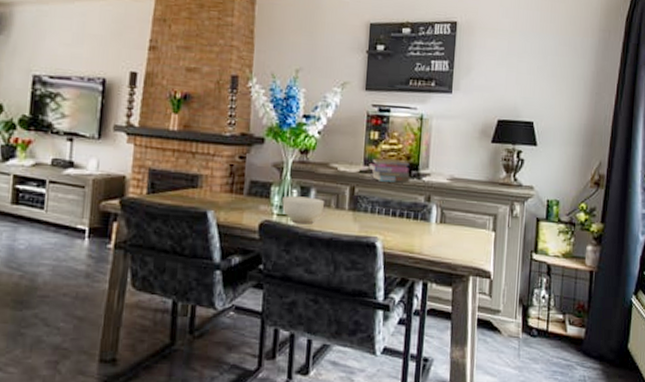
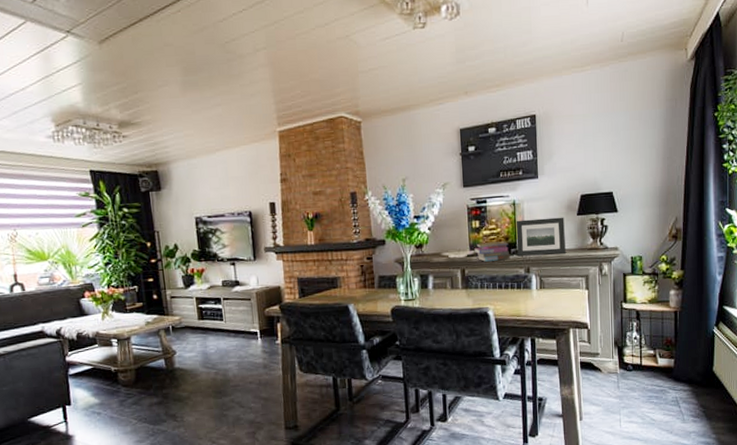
bowl: present [282,195,325,223] -> none [407,282,442,305]
picture frame: none [418,138,477,186] -> present [516,217,566,257]

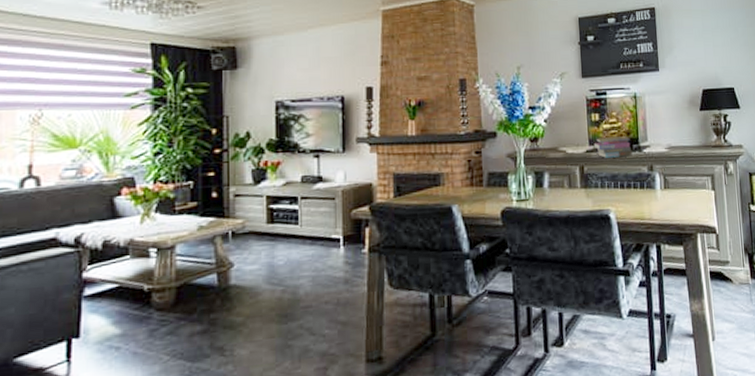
picture frame: present [516,217,566,257] -> none [637,112,690,153]

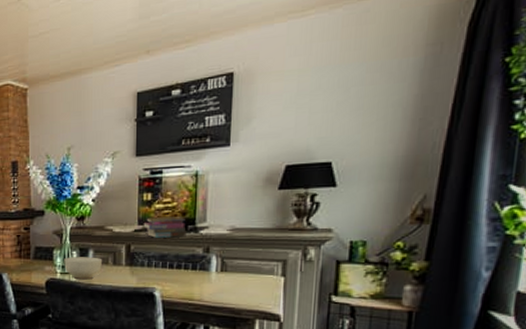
bowl: none [519,180,559,206] -> present [64,257,103,279]

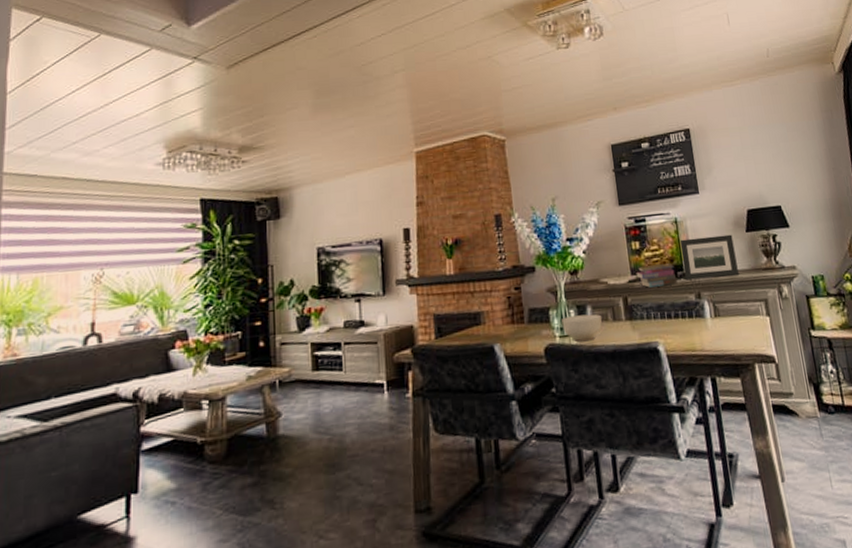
picture frame: none [195,191,261,235] -> present [680,234,739,281]

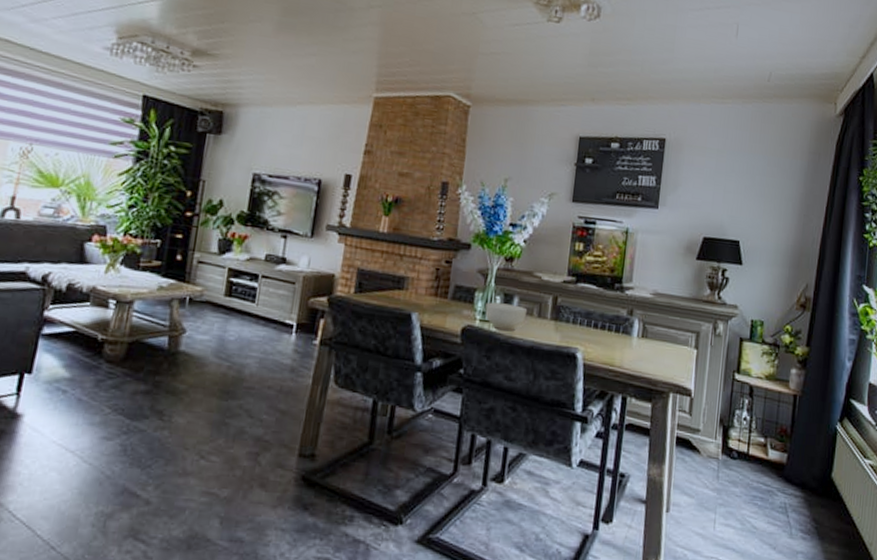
books: present [636,263,678,288] -> none [572,269,614,295]
picture frame: present [680,234,739,281] -> none [621,251,681,302]

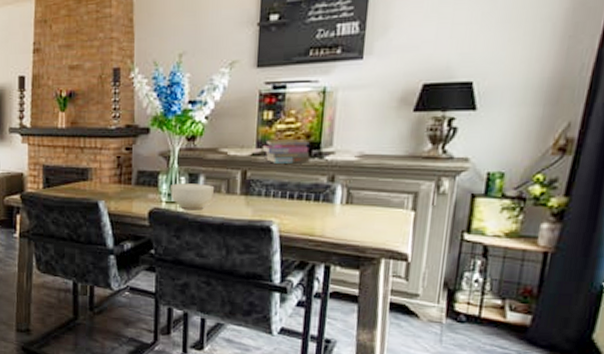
books: none [572,269,614,295] -> present [262,139,310,164]

